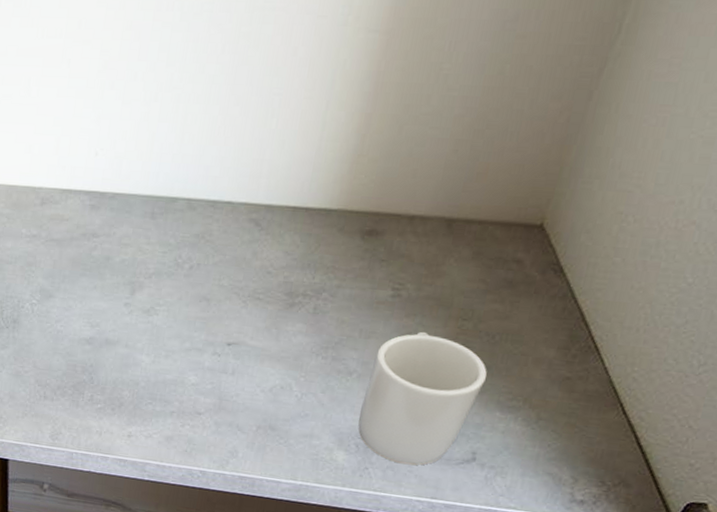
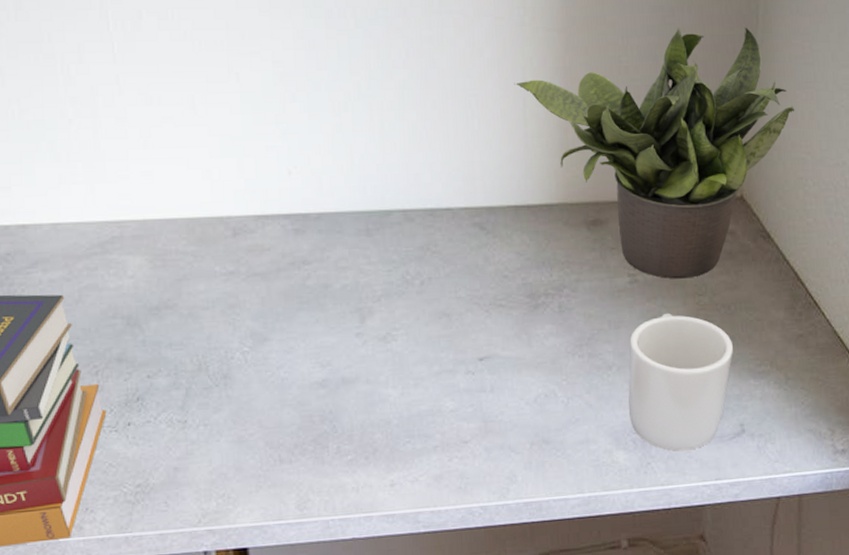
potted plant: none [321,34,637,301] -> present [514,24,795,279]

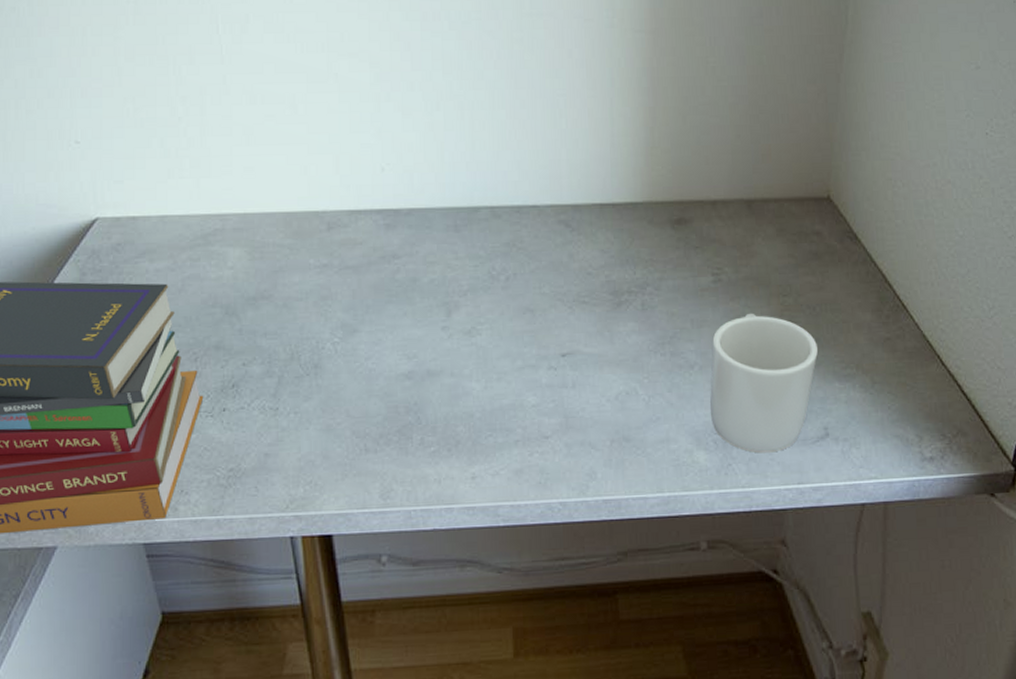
potted plant: present [514,24,795,279] -> none [602,25,885,279]

